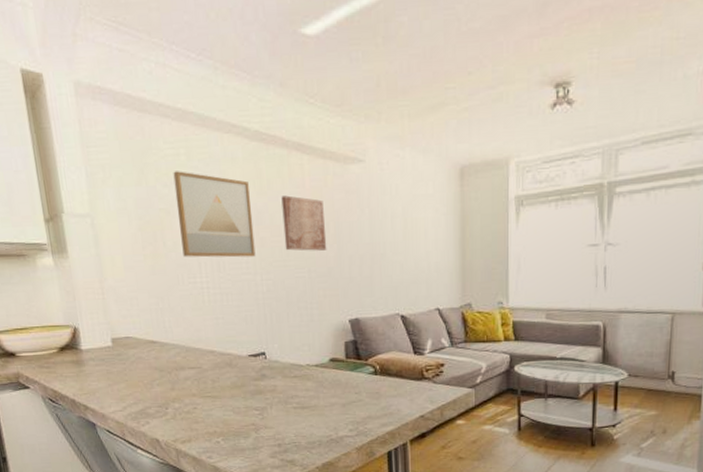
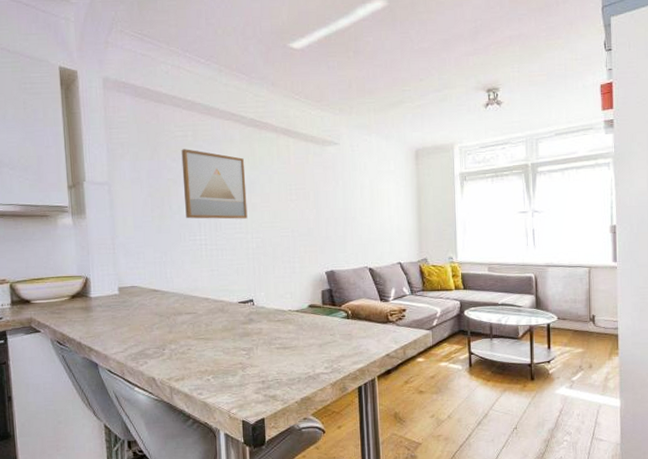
wall art: present [281,195,327,251] -> none [271,170,308,215]

